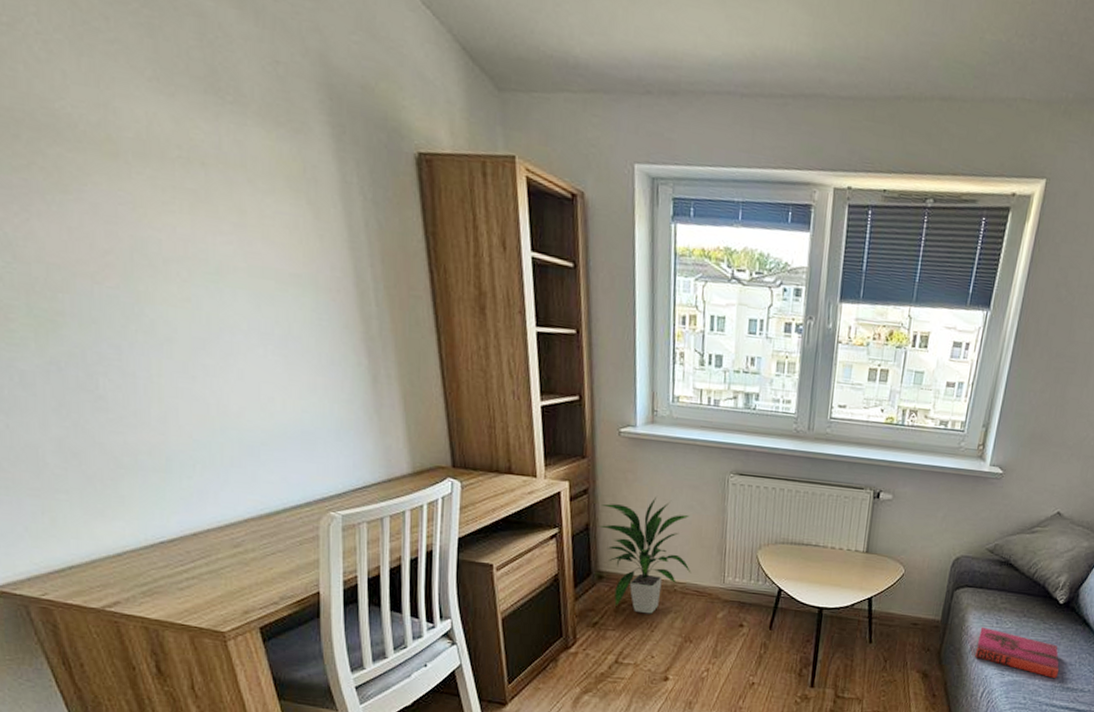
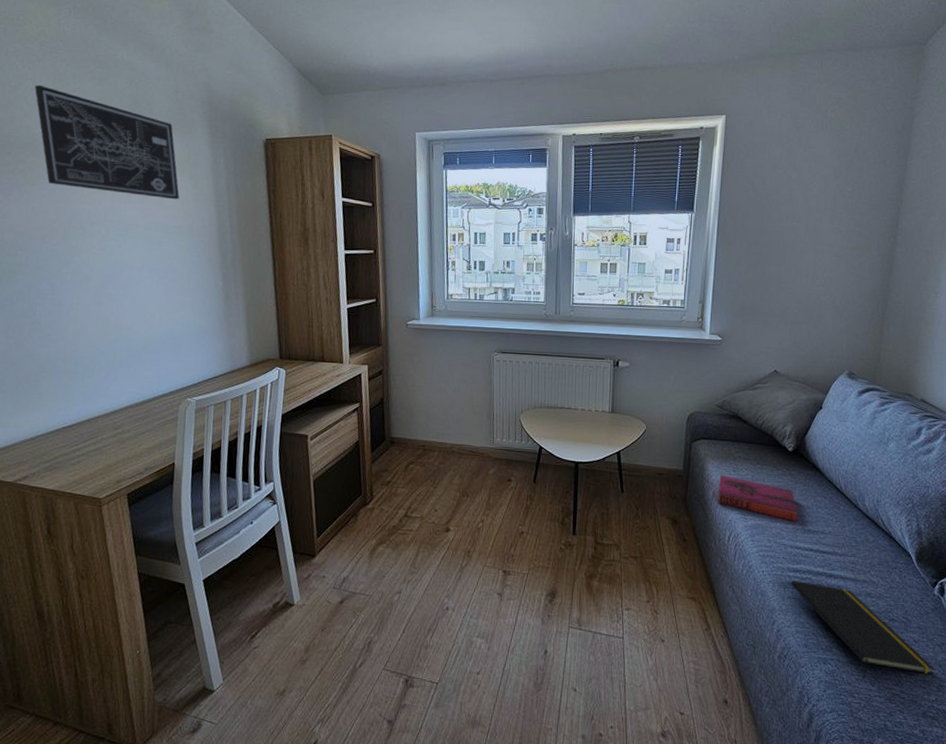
wall art: none [41,25,294,235] -> present [34,84,180,200]
indoor plant: present [598,497,692,614] -> none [390,374,466,473]

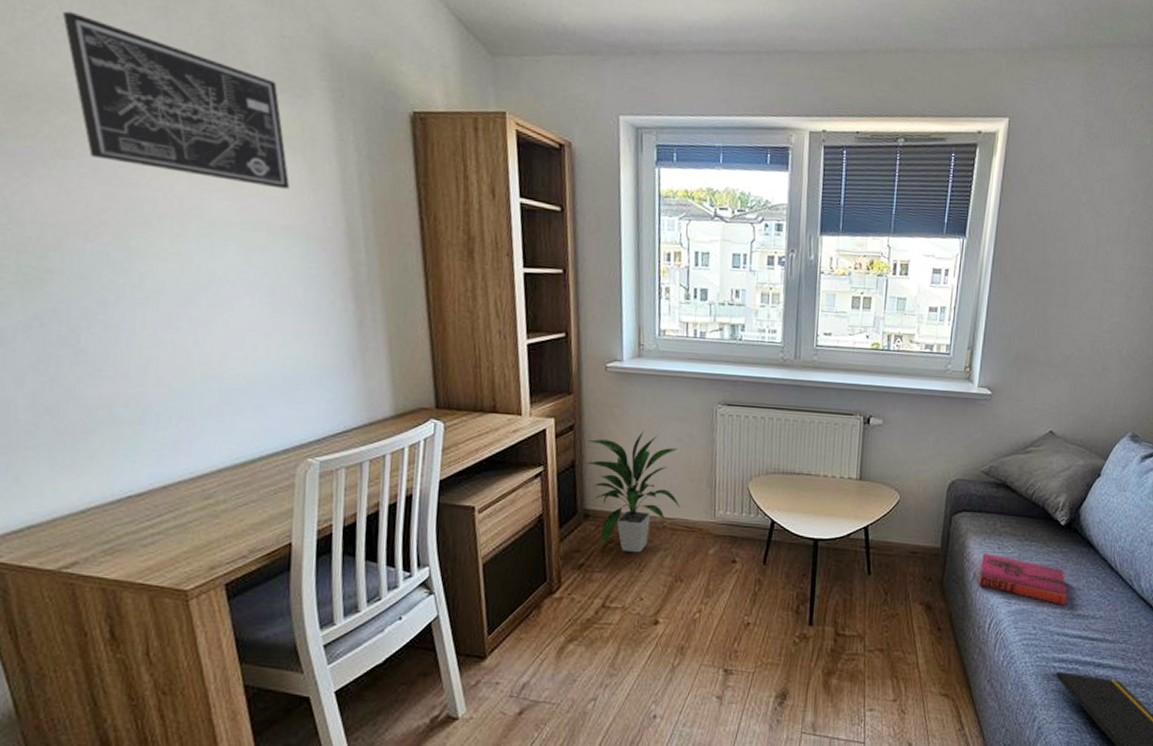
indoor plant: none [390,374,466,473] -> present [584,430,681,553]

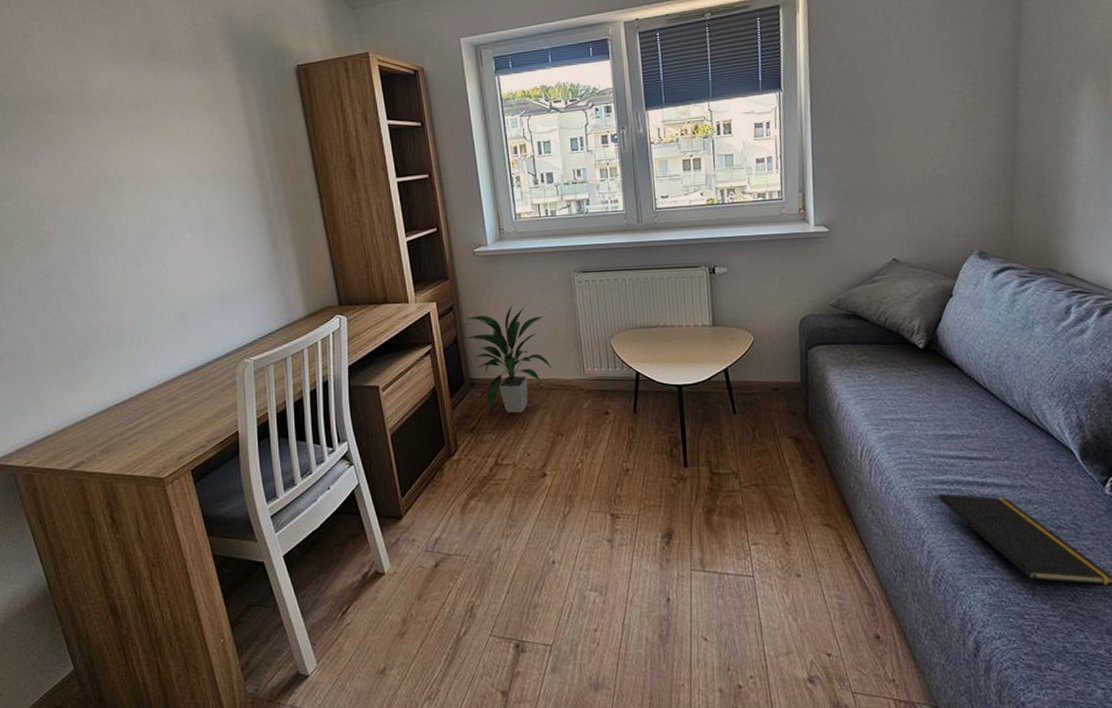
wall art: present [62,11,290,190] -> none [42,35,211,144]
hardback book: present [979,552,1067,606] -> none [843,382,938,428]

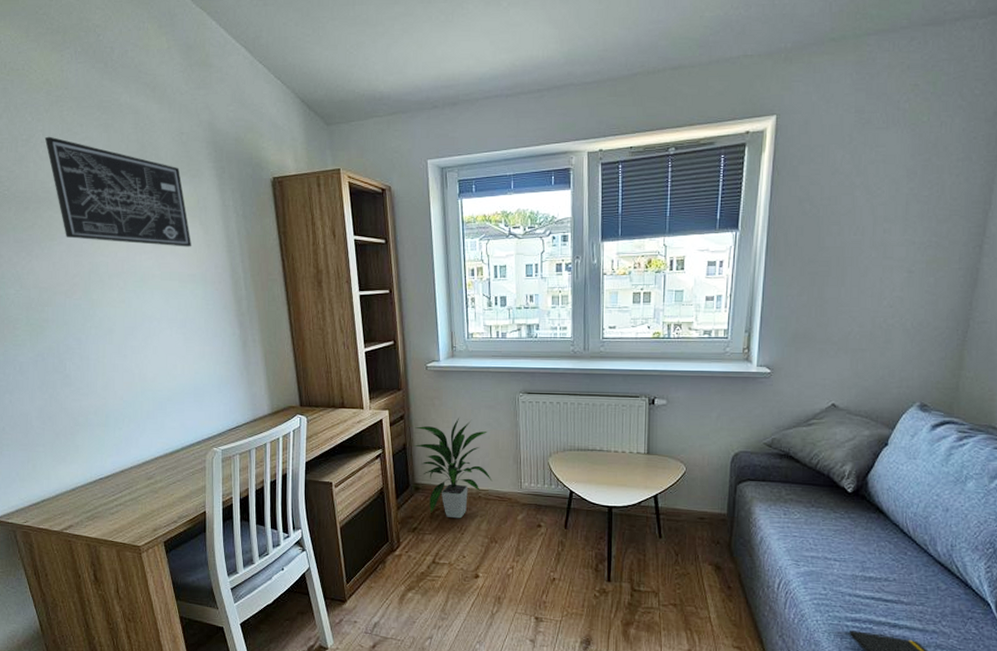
wall art: none [42,35,211,144] -> present [44,136,191,247]

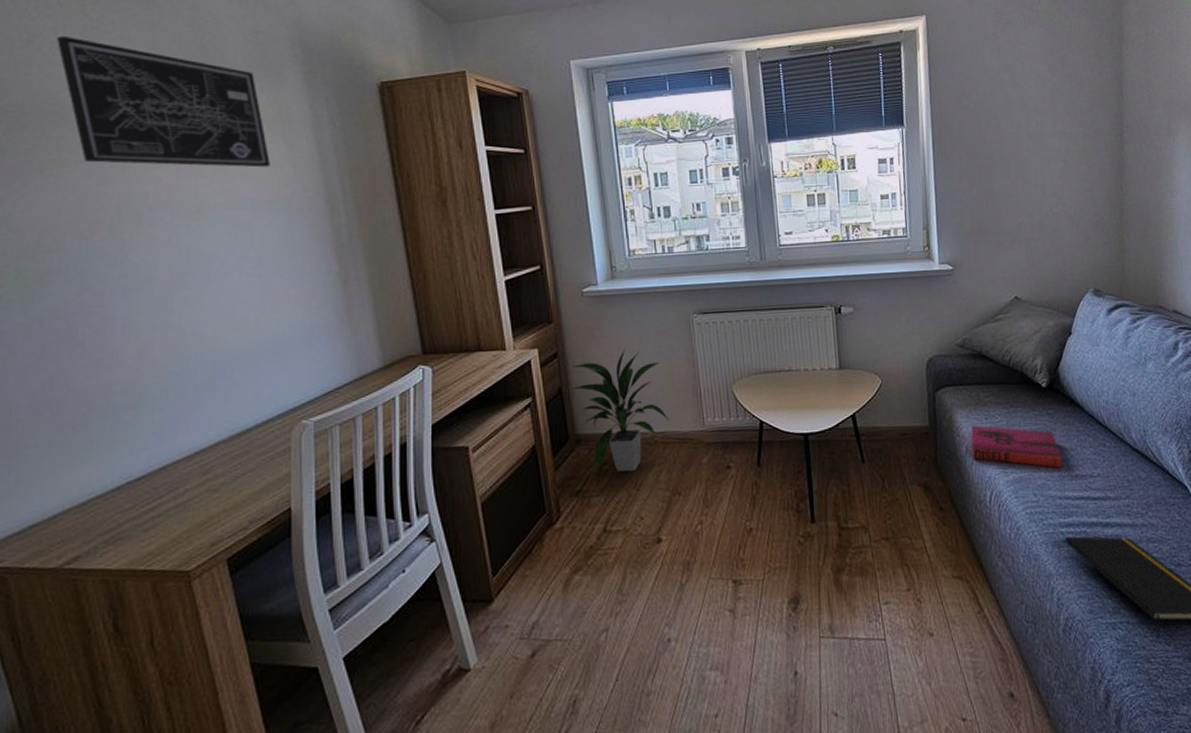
hardback book: none [766,518,857,569] -> present [971,425,1062,469]

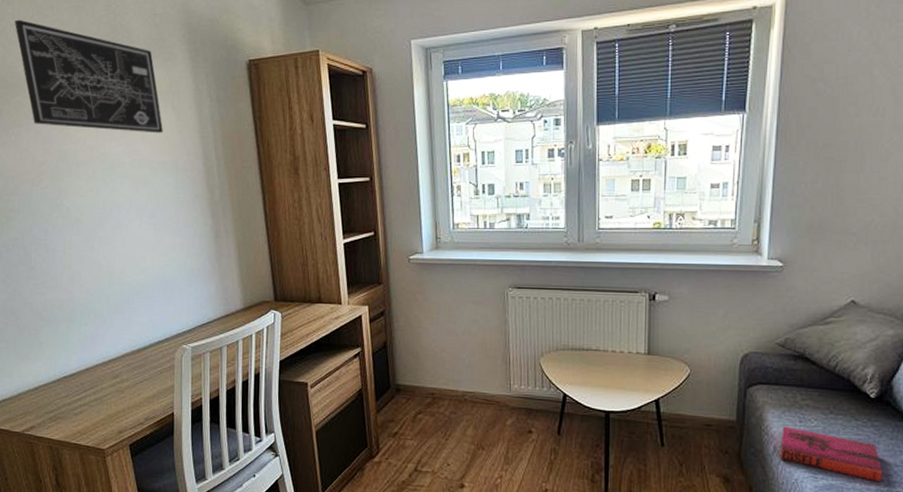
indoor plant: present [571,349,670,472] -> none [394,314,479,423]

